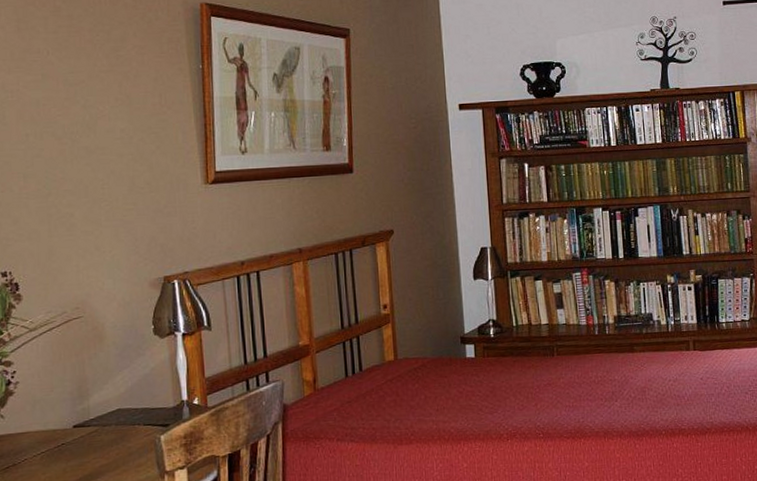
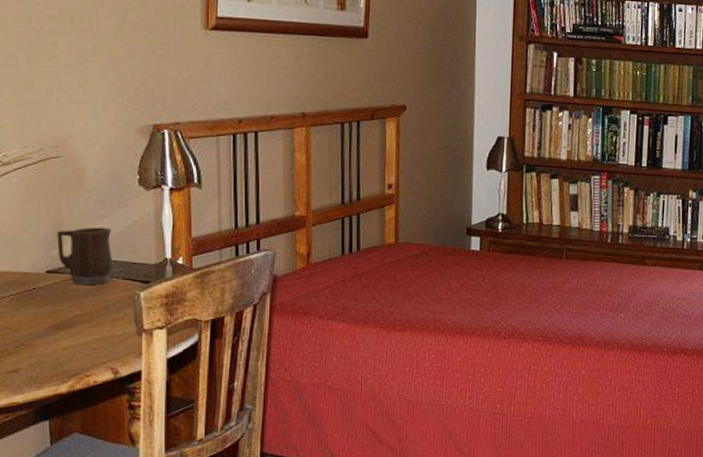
mug: none [81,378,134,435] -> present [57,227,112,285]

